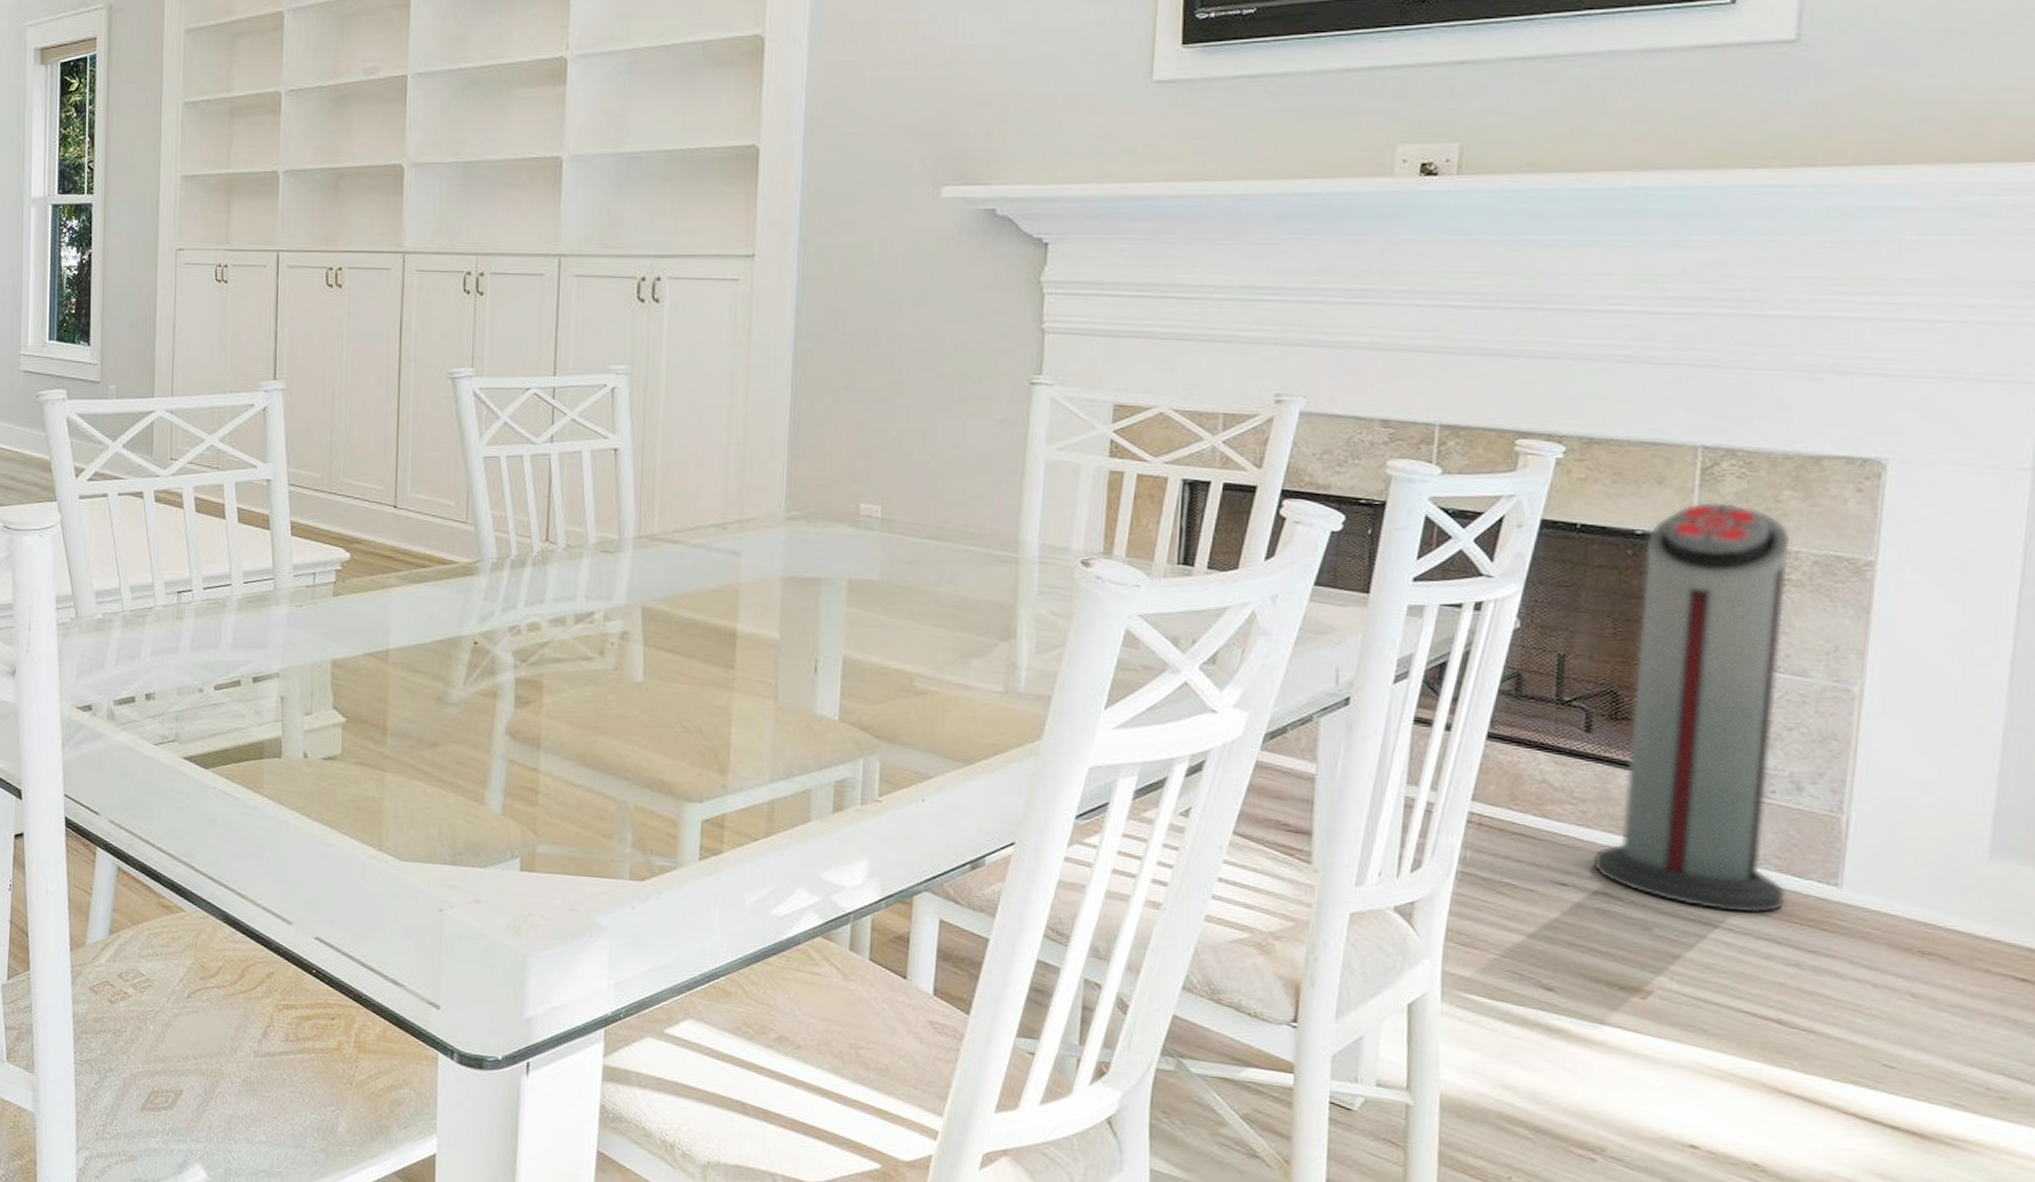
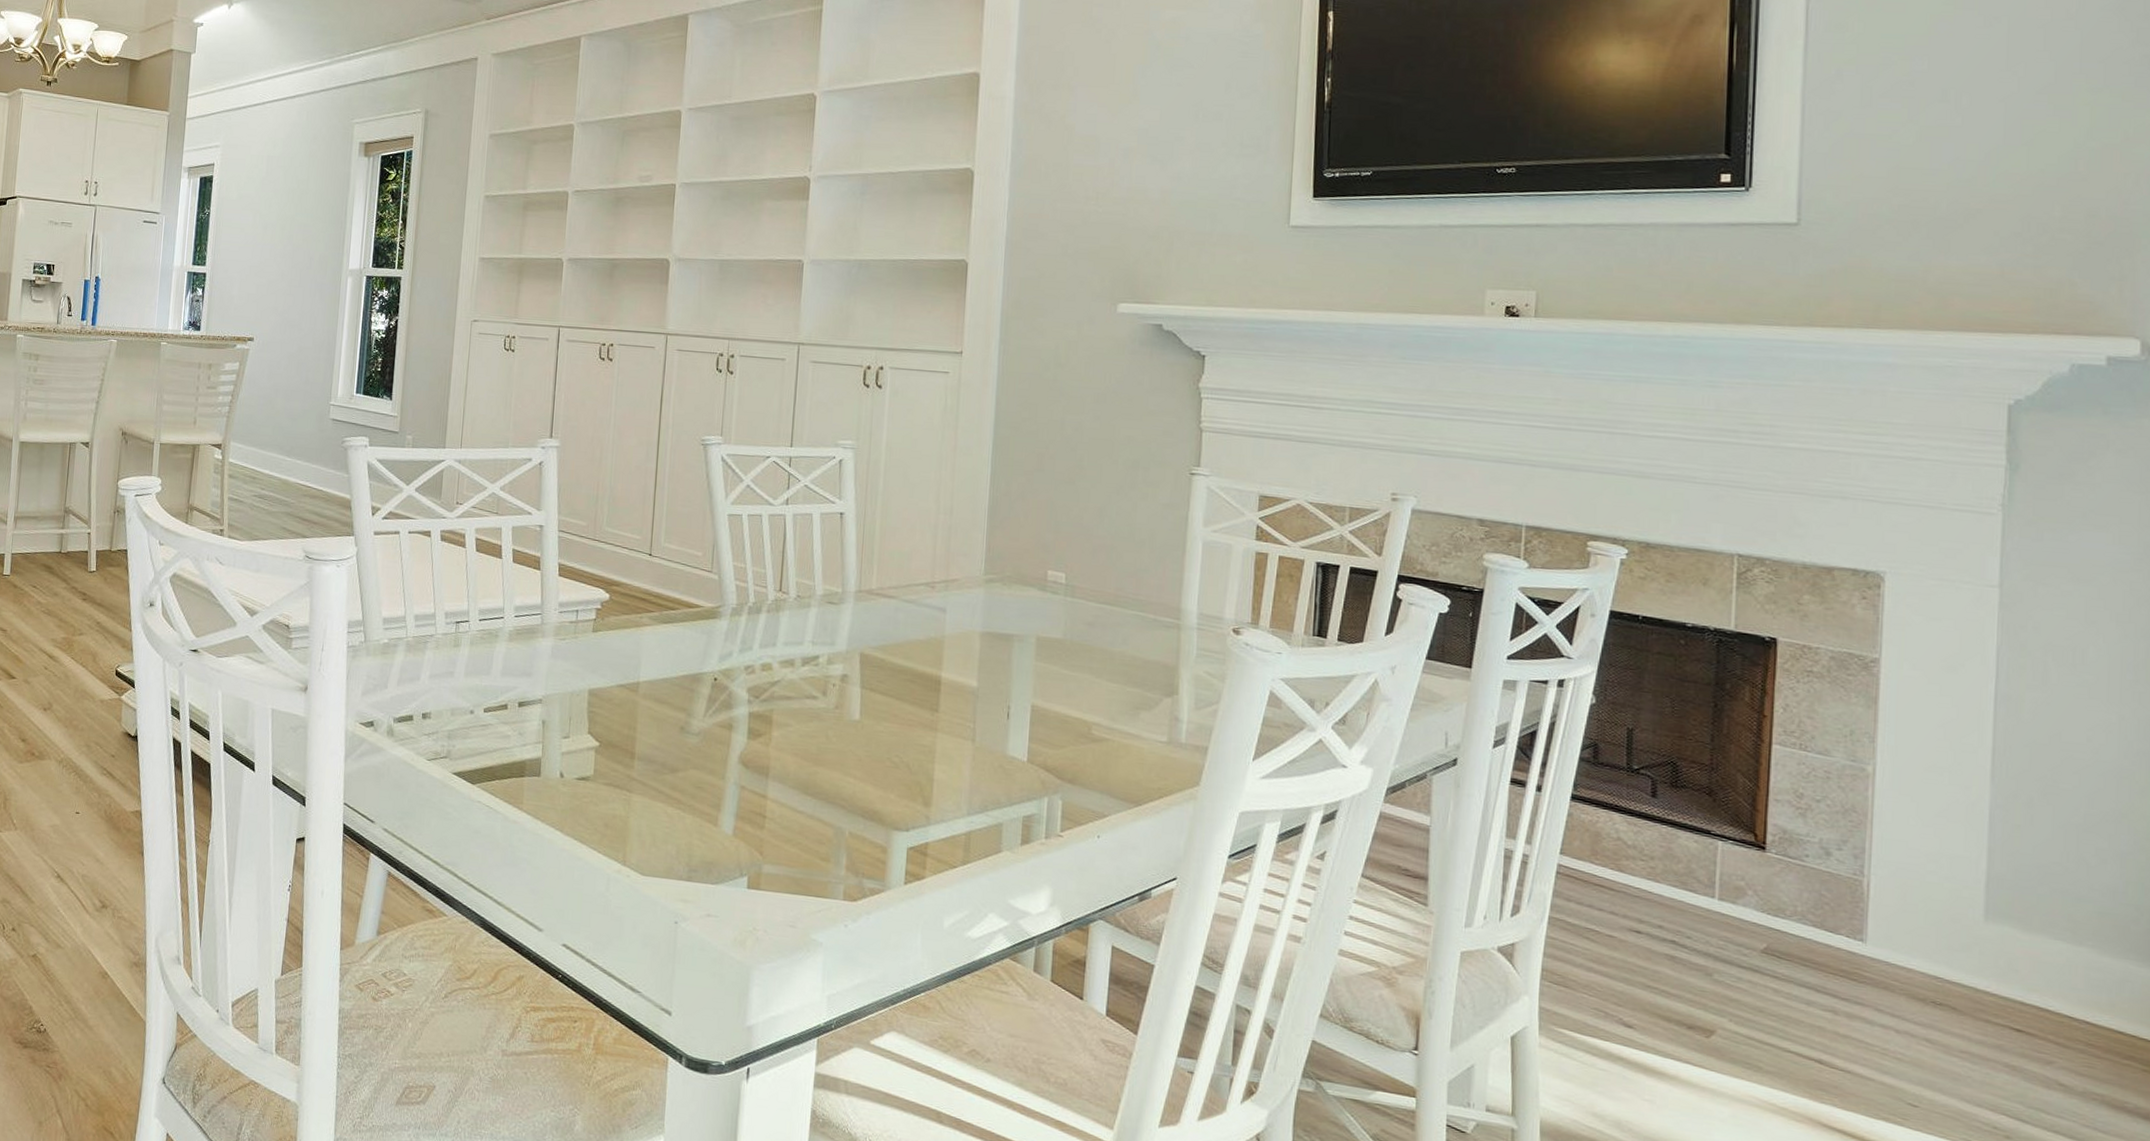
air purifier: present [1592,501,1792,914] -> none [1661,601,1822,964]

